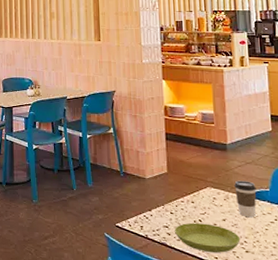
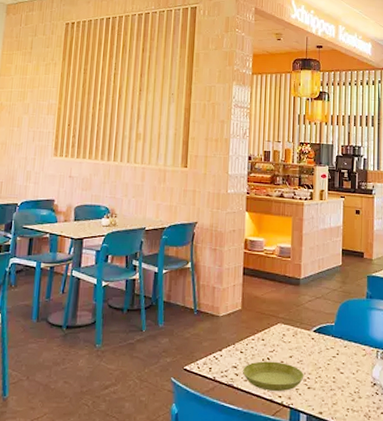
coffee cup: present [234,180,257,218] -> none [303,315,323,353]

